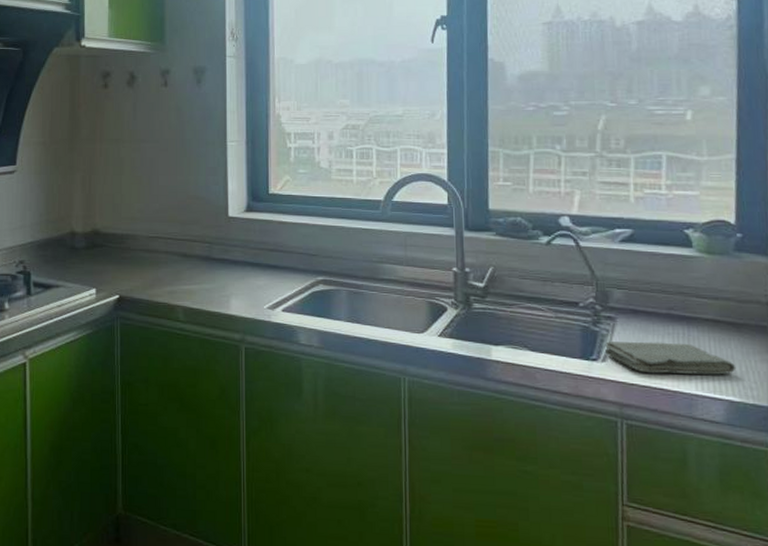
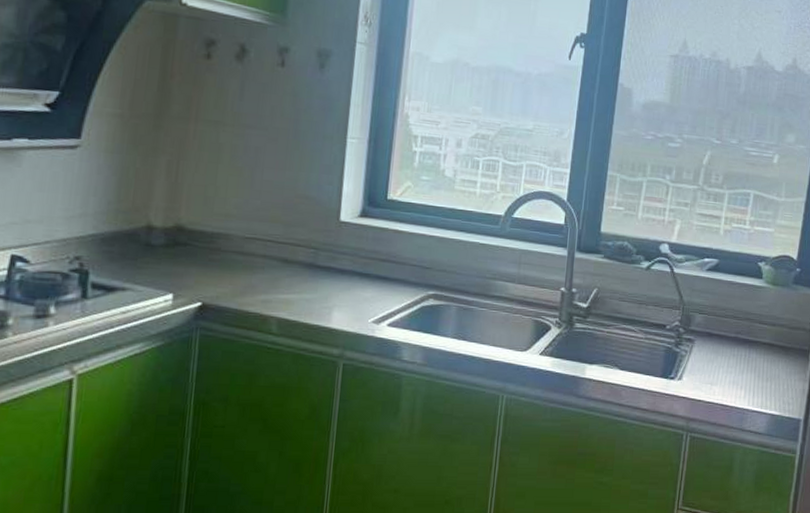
washcloth: present [605,341,736,375] -> none [682,361,780,392]

